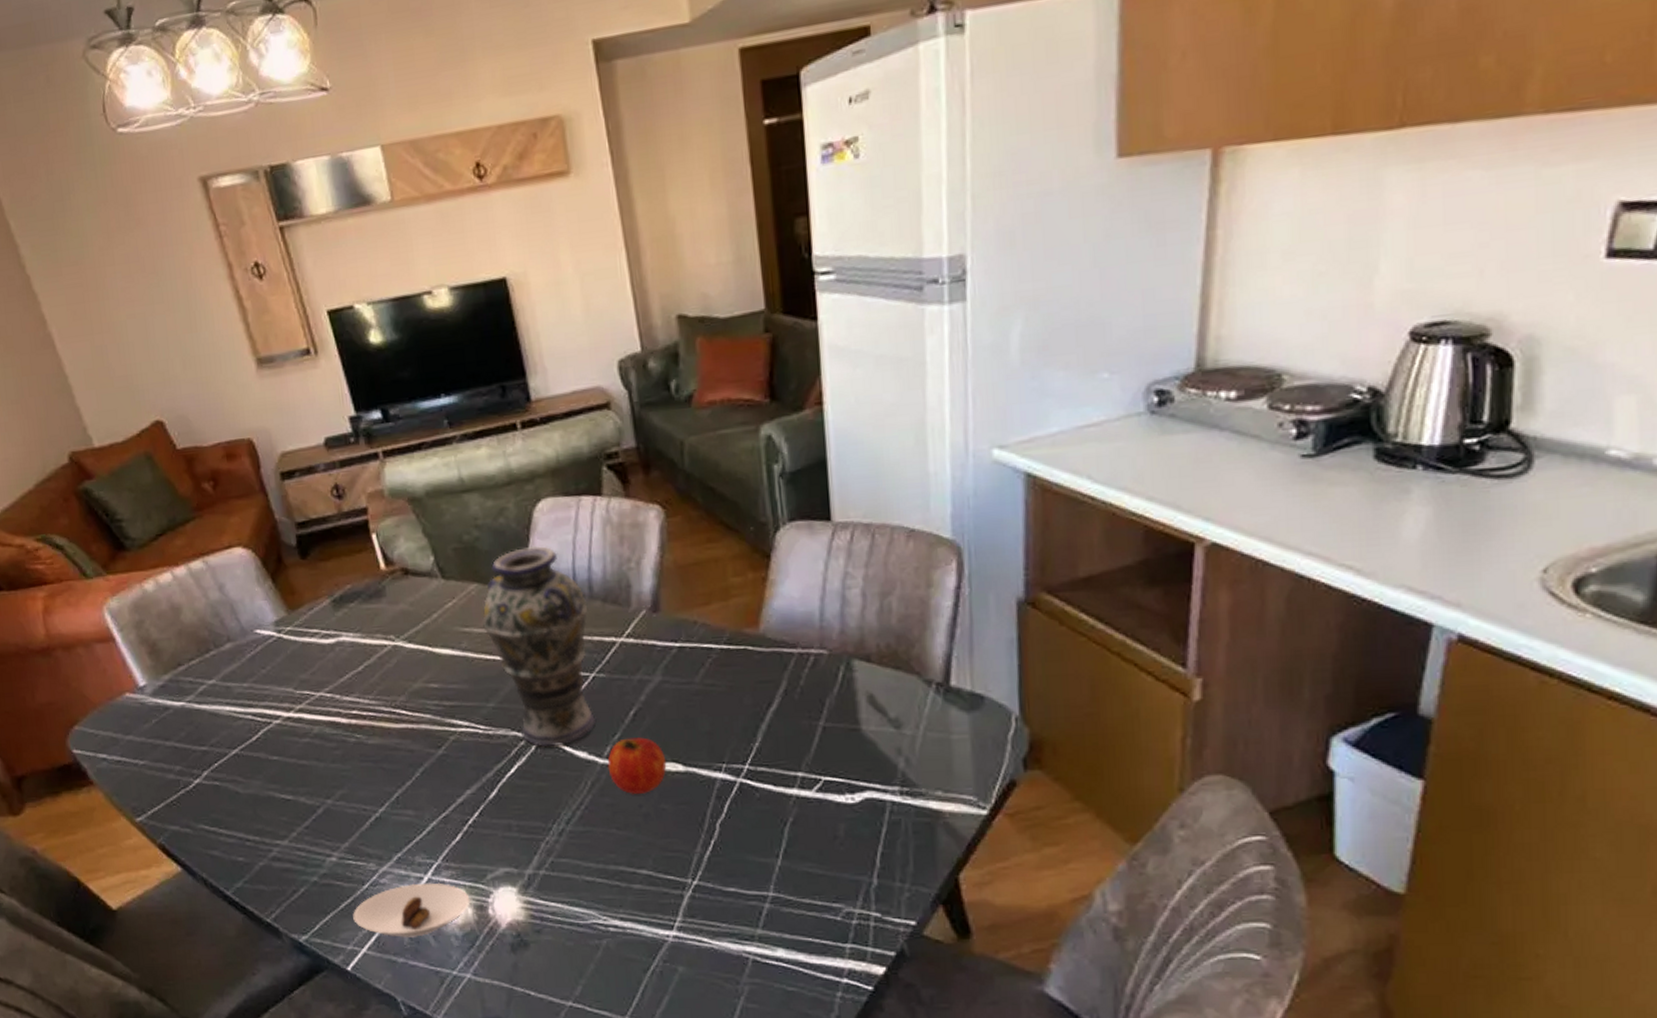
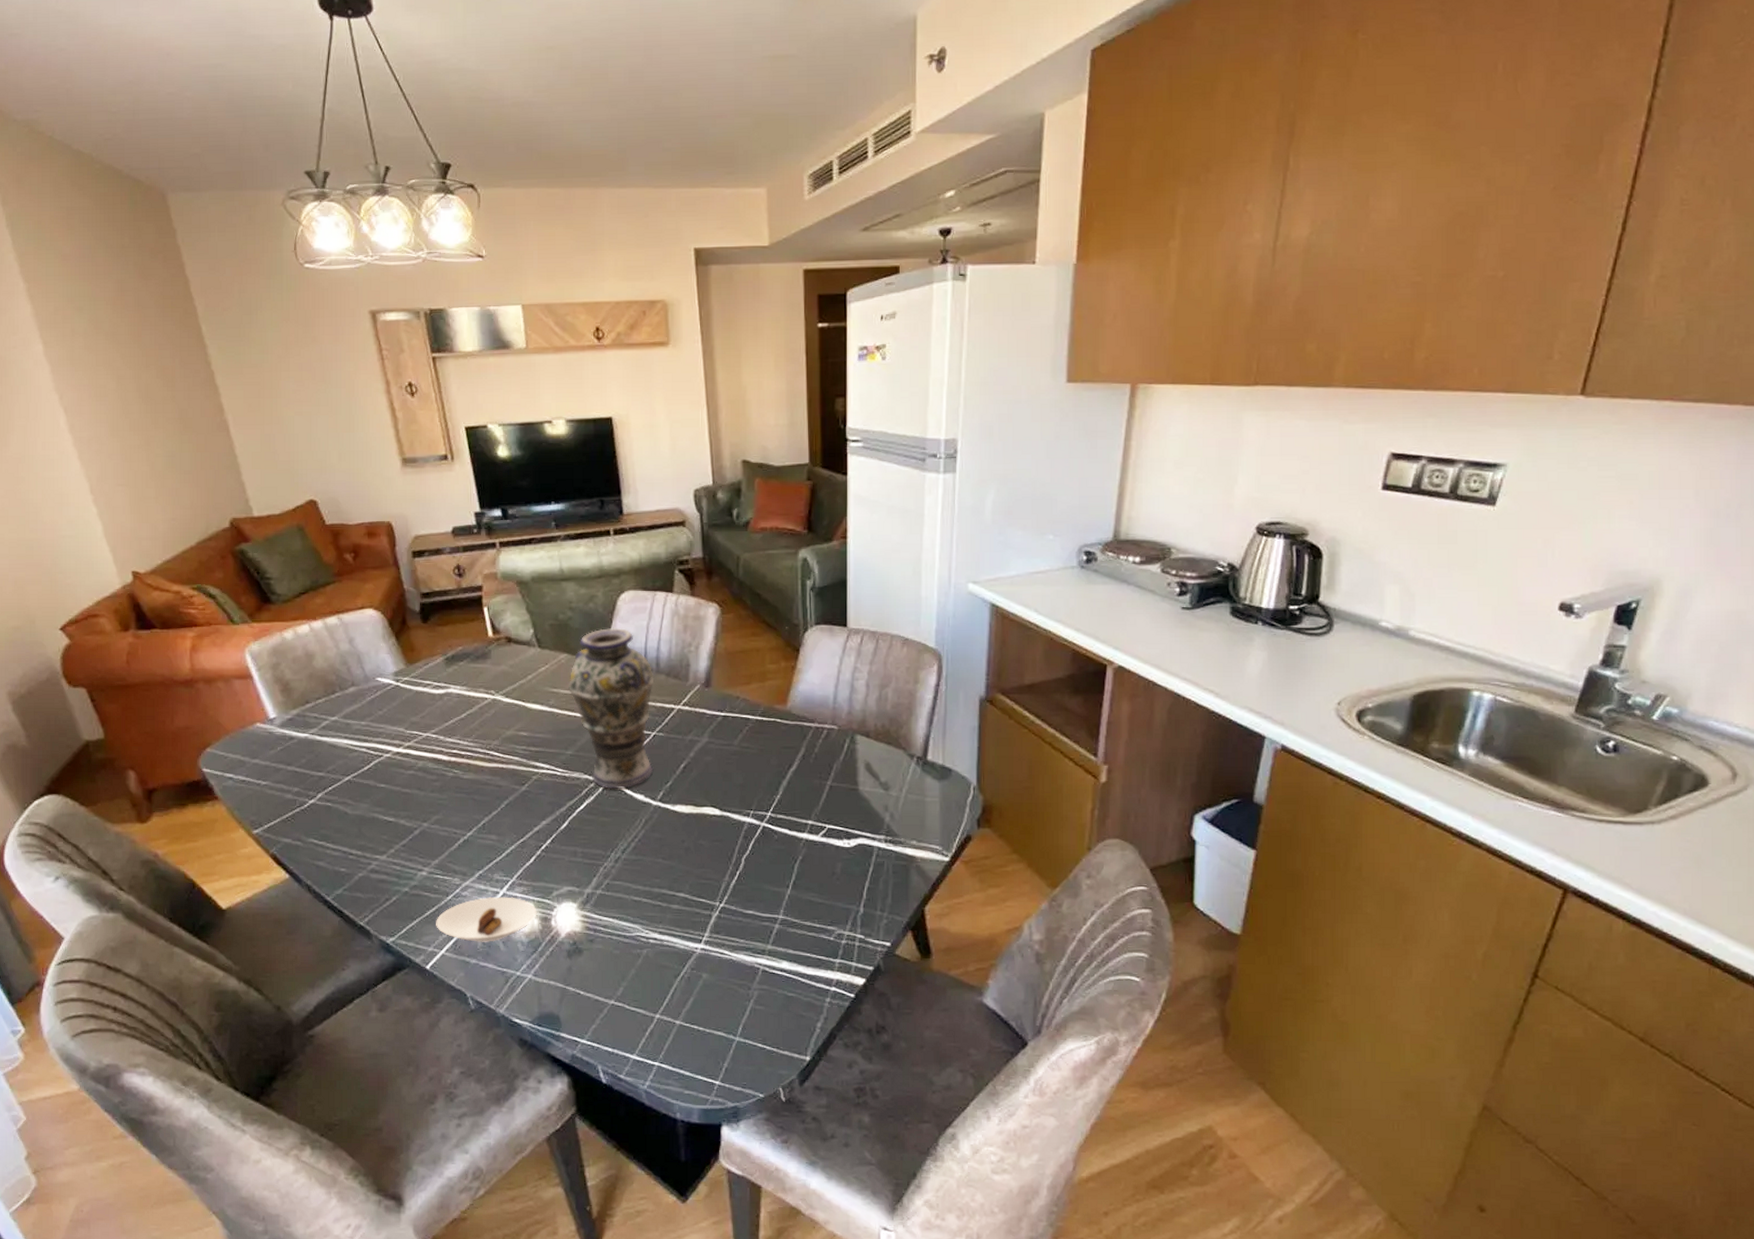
fruit: present [607,737,667,795] -> none [659,786,707,832]

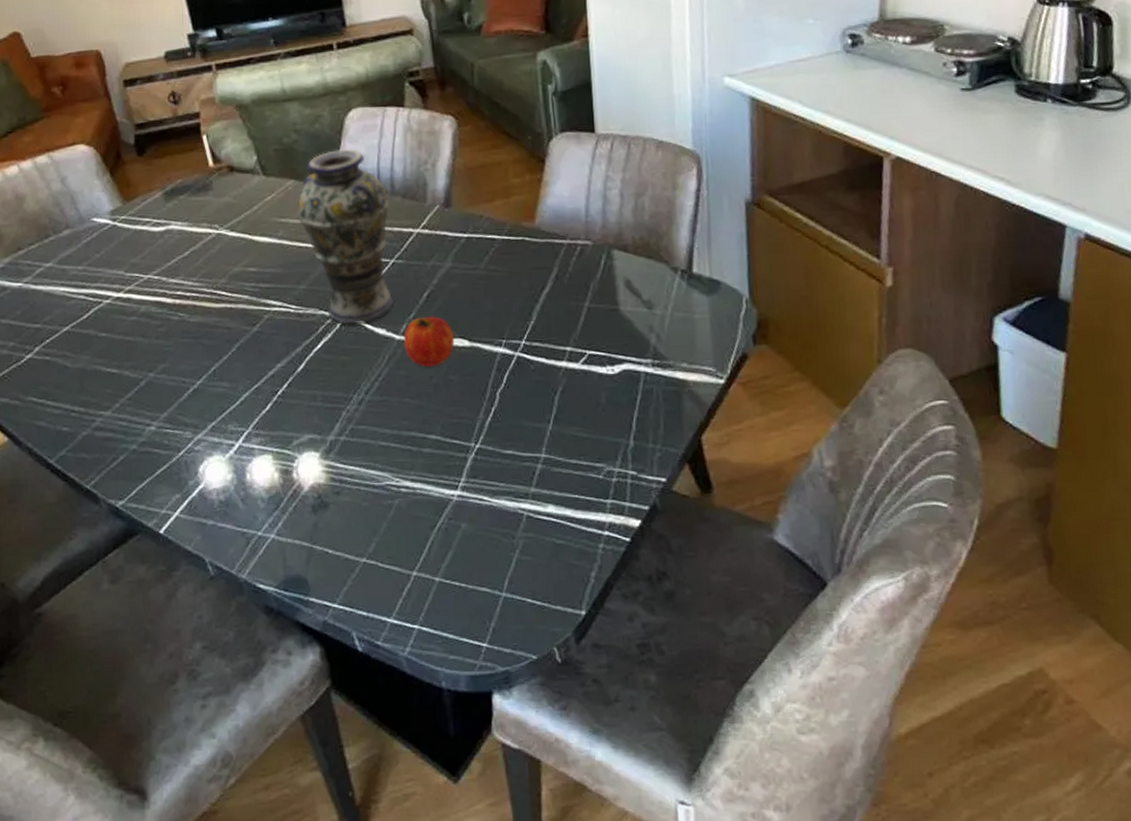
saucer: present [436,896,537,942] -> none [168,449,277,501]
fruit: none [659,786,707,832] -> present [403,316,455,368]

